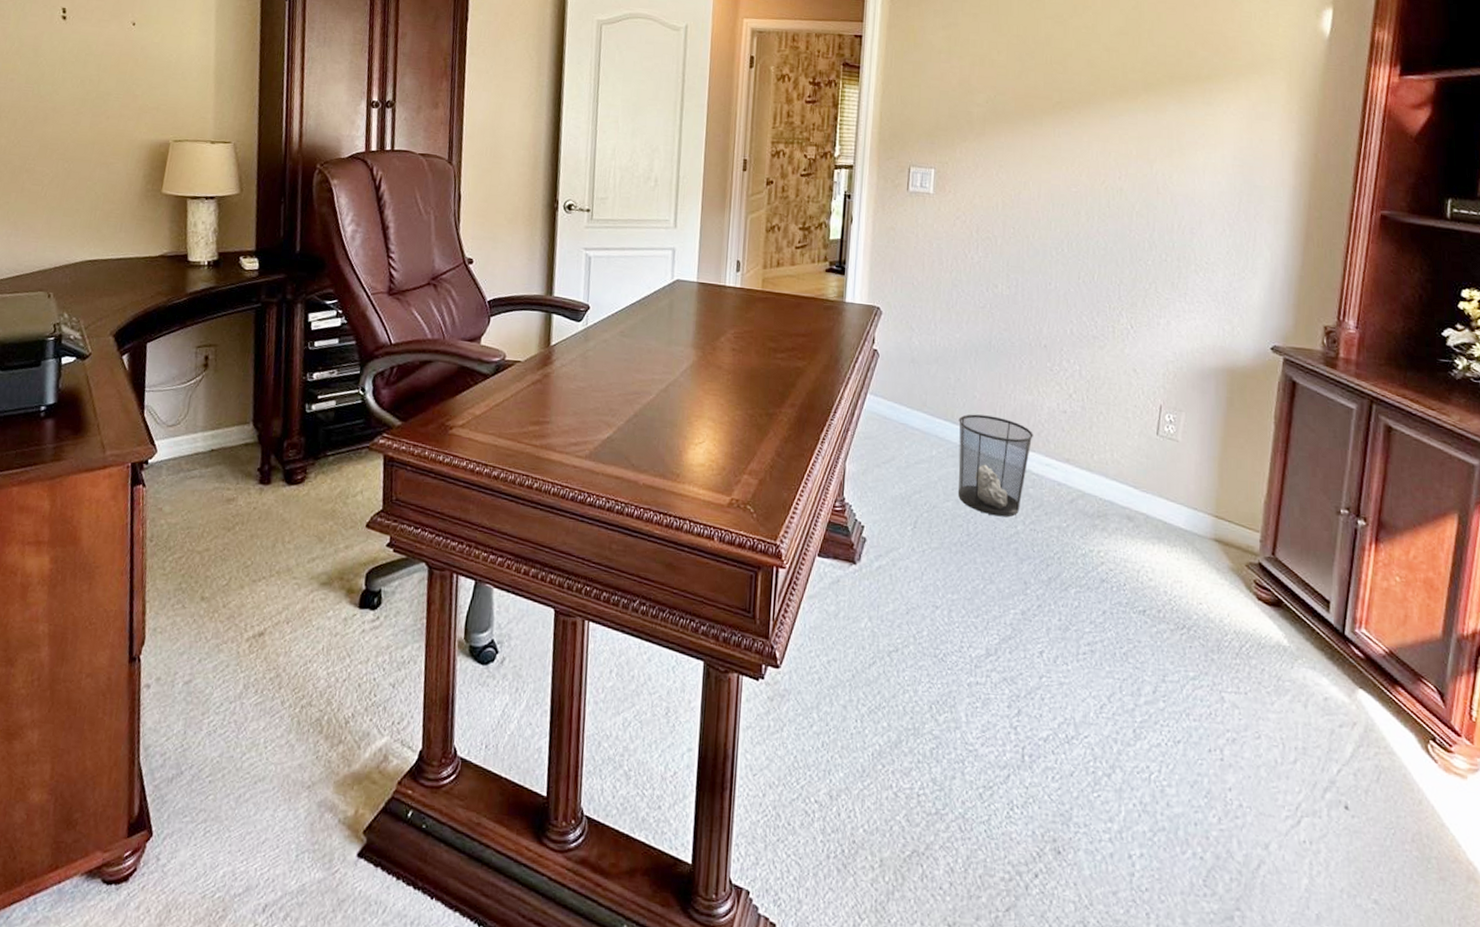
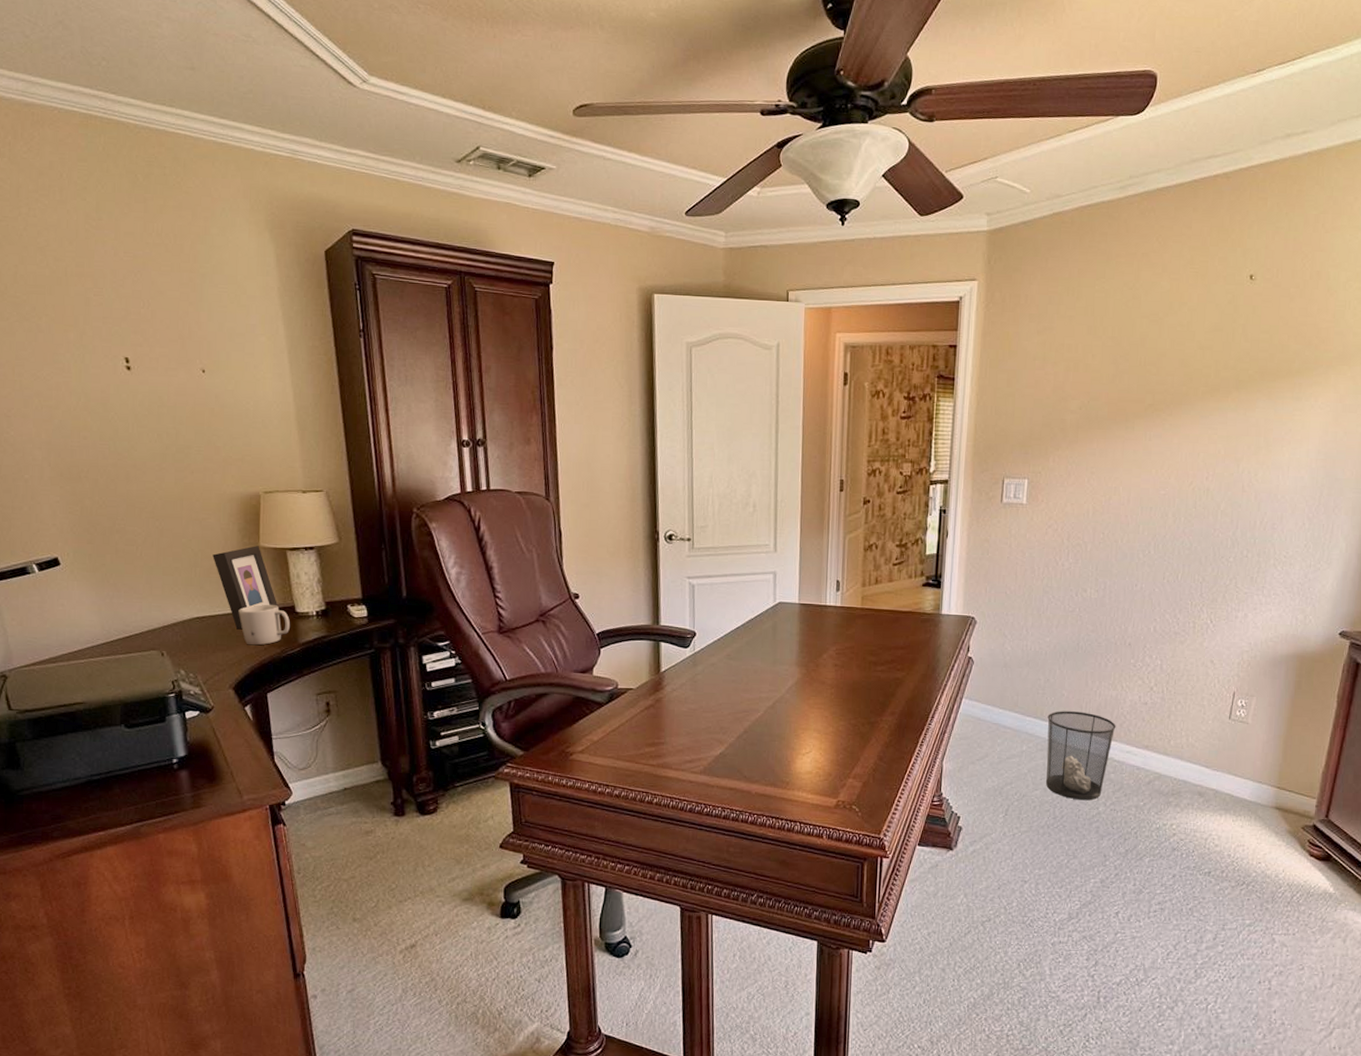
picture frame: none [114,192,172,275] -> present [213,546,281,630]
mug: none [130,251,181,293] -> present [238,604,290,646]

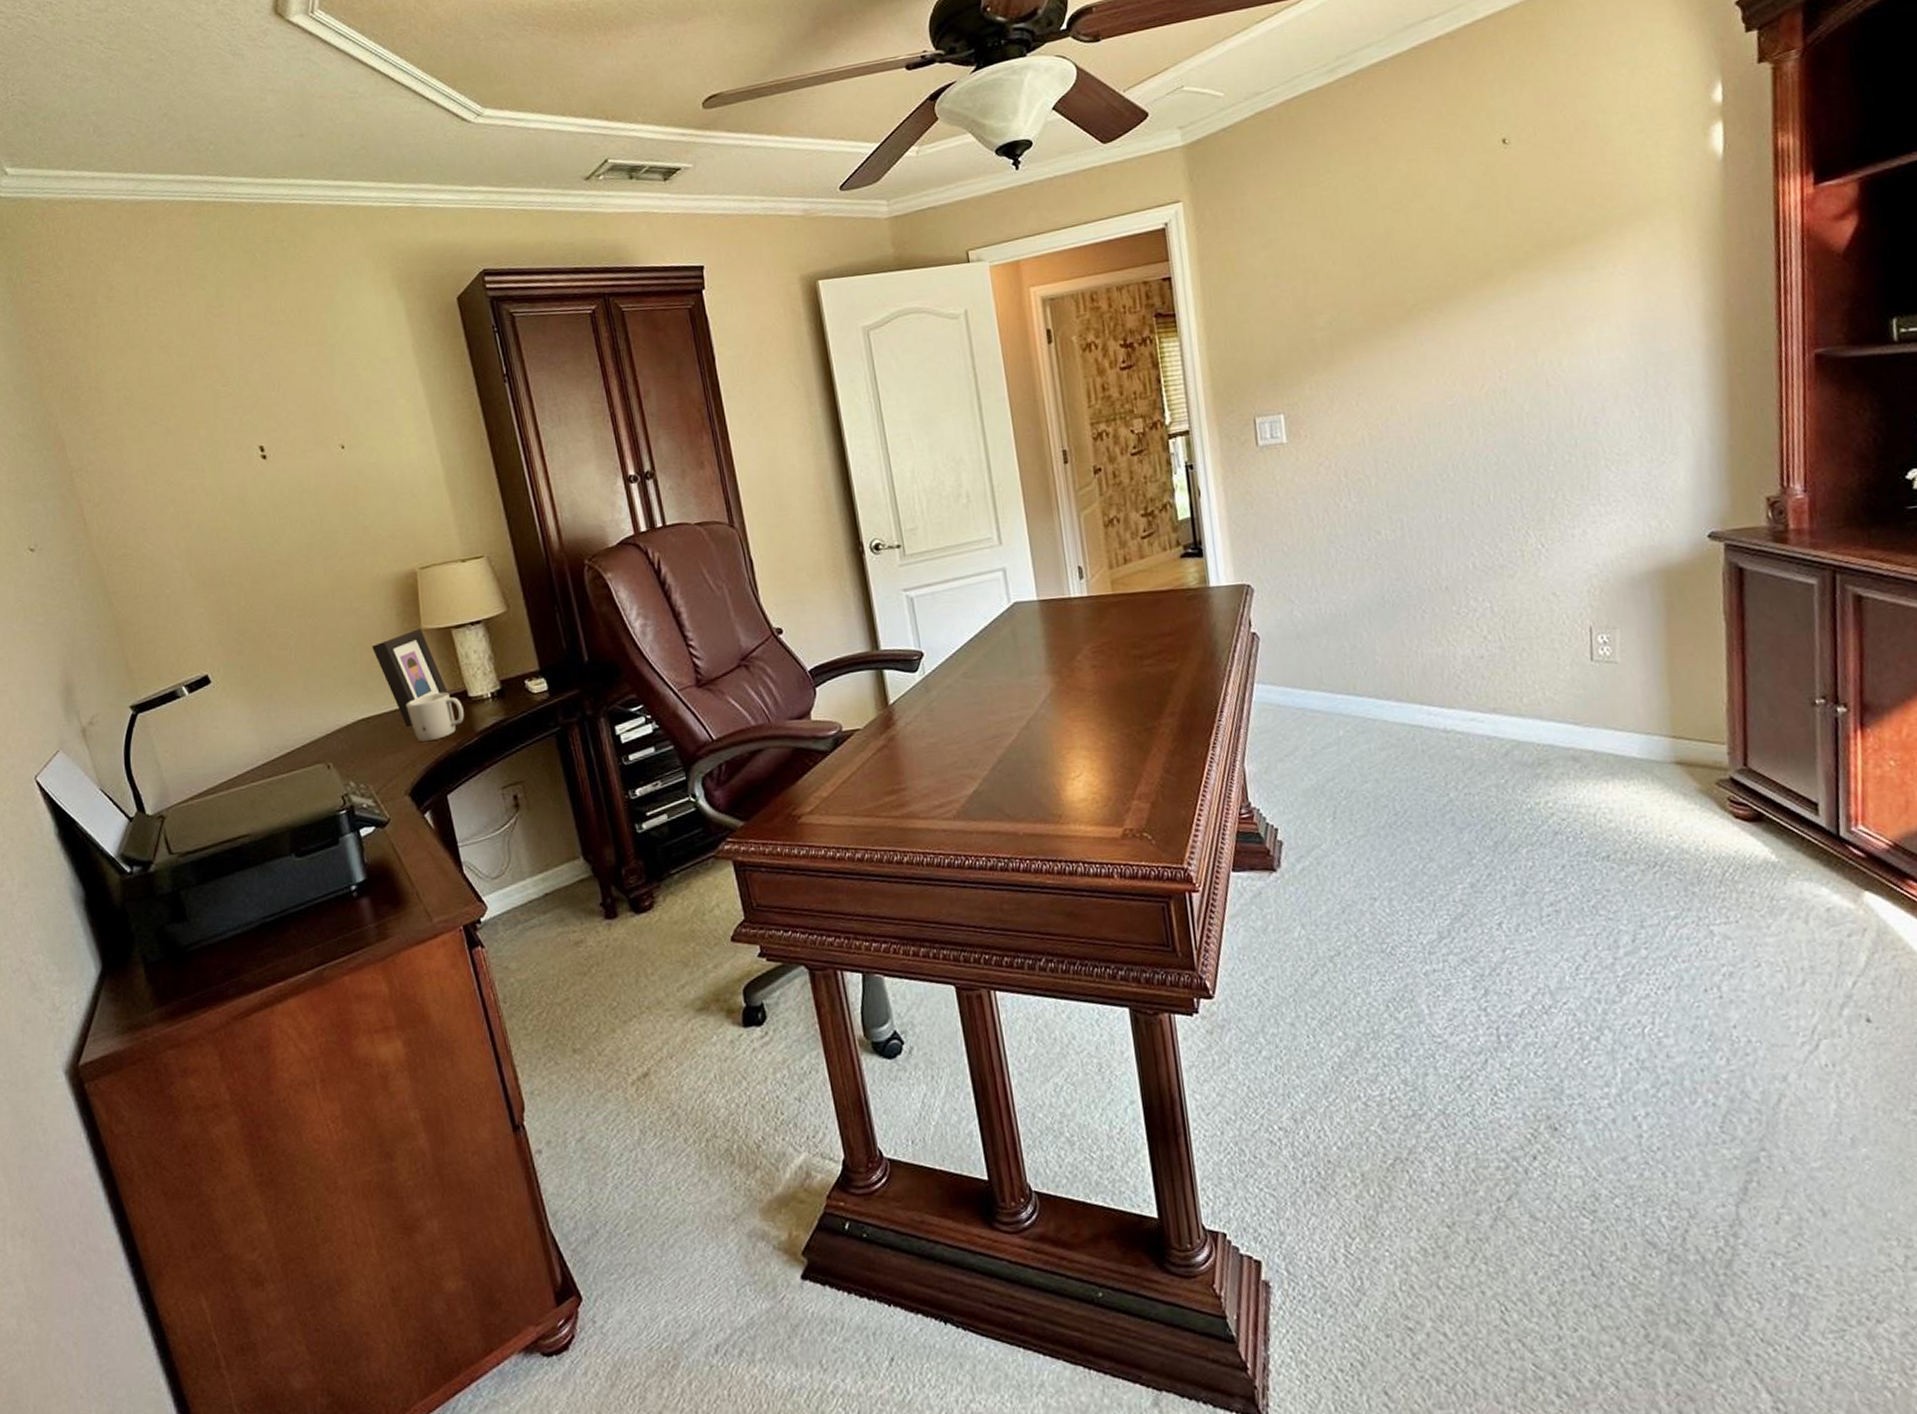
waste bin: present [1046,711,1116,801] -> none [1362,678,1451,788]

